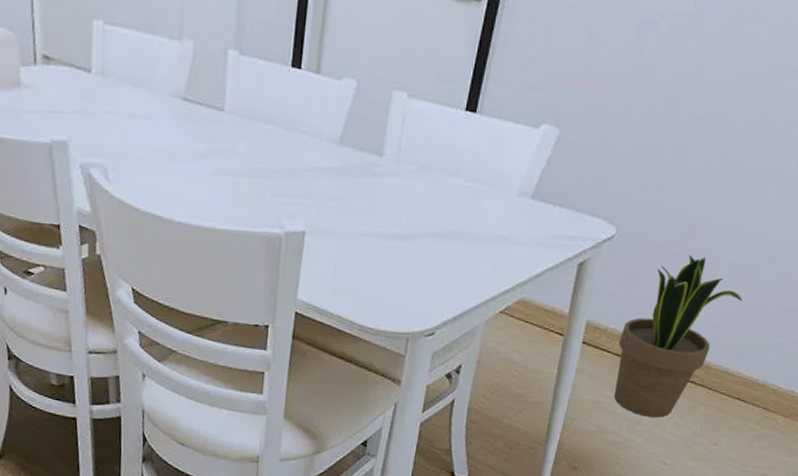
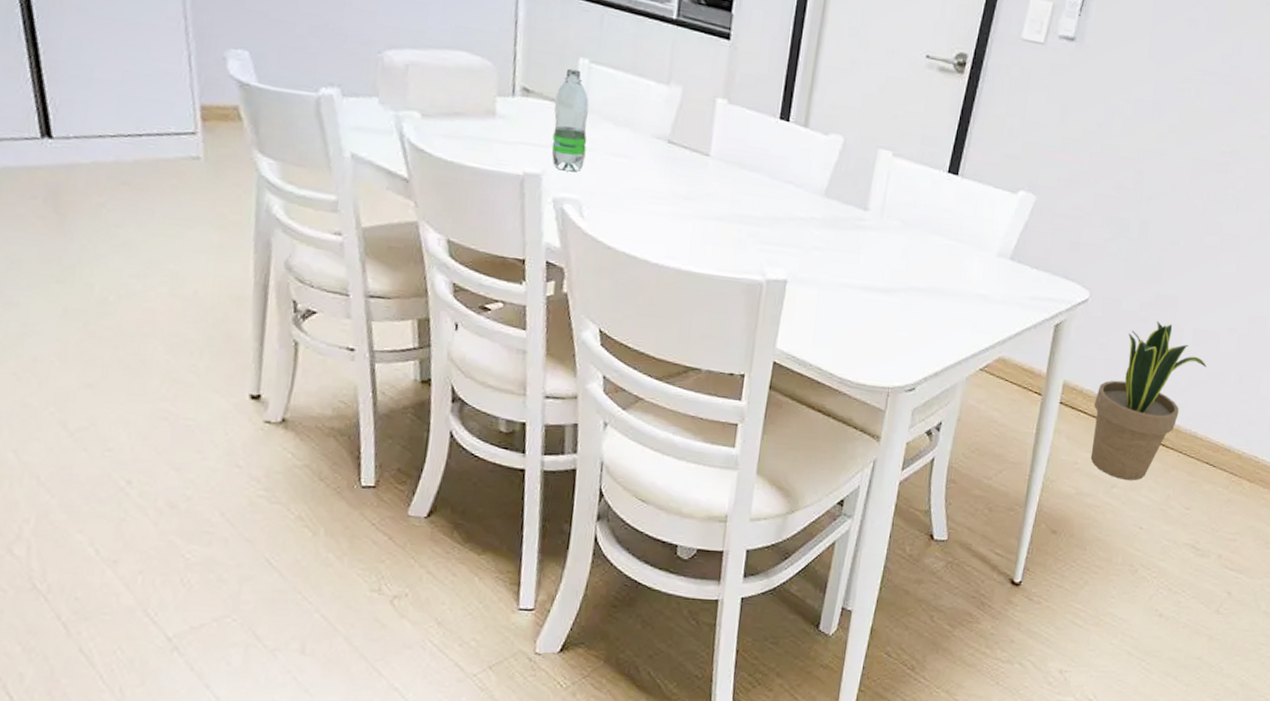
bottle: none [73,32,107,137] -> present [551,68,589,172]

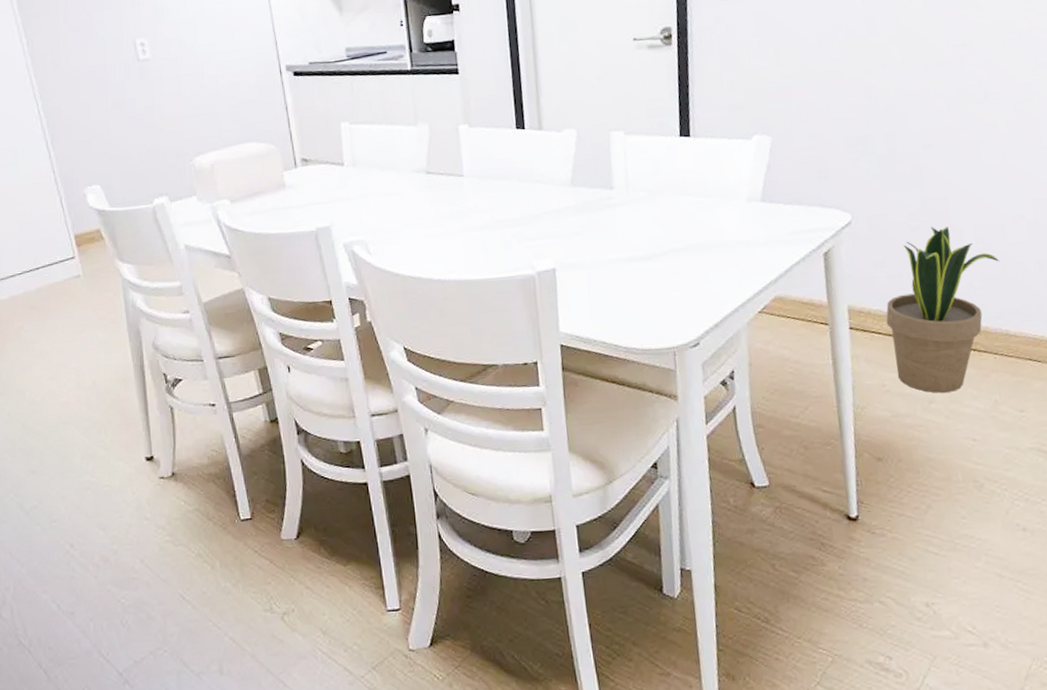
bottle: present [551,68,589,172] -> none [328,133,362,219]

